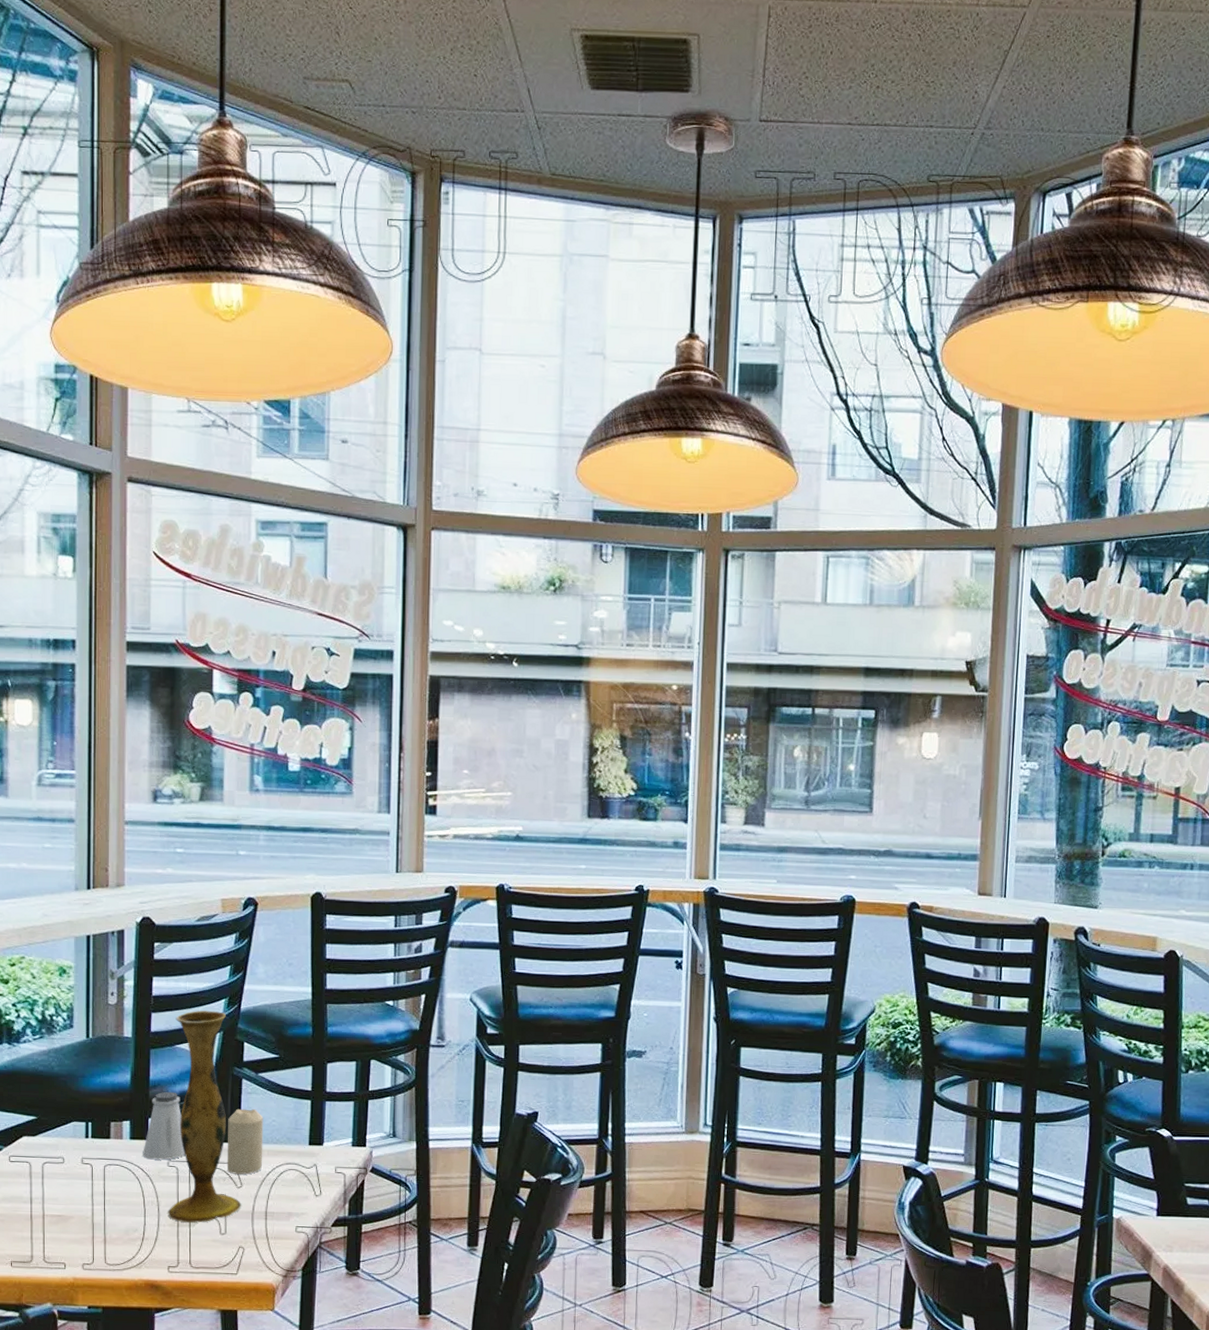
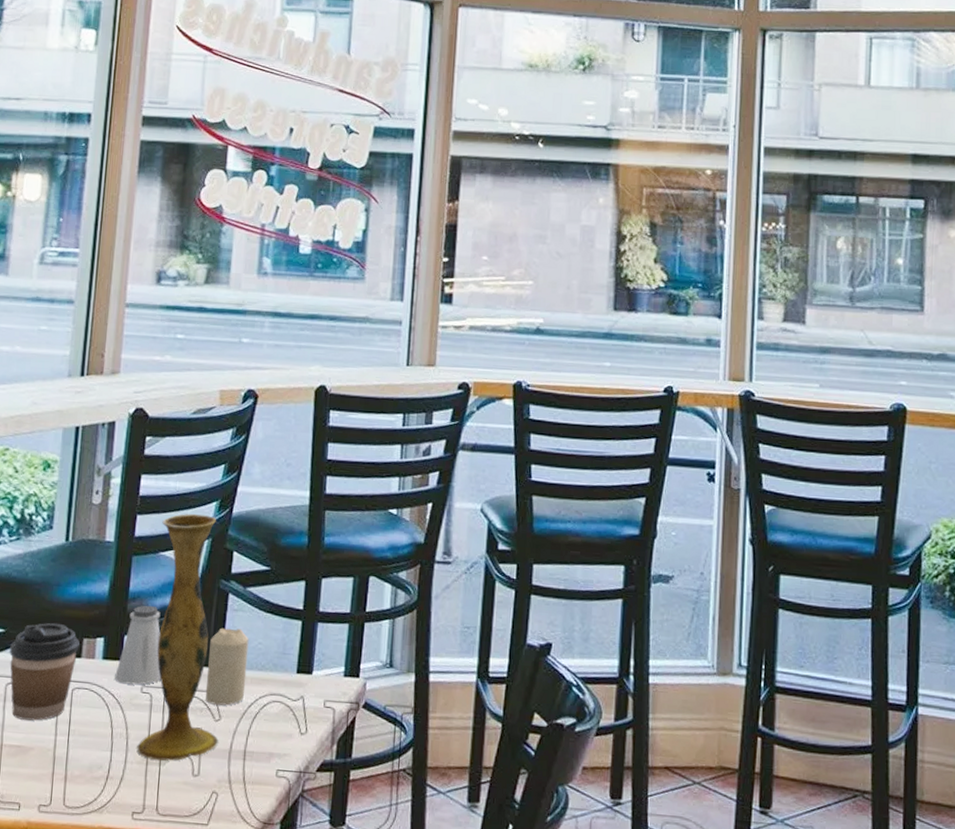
coffee cup: none [43,1109,107,1194] -> present [10,623,80,721]

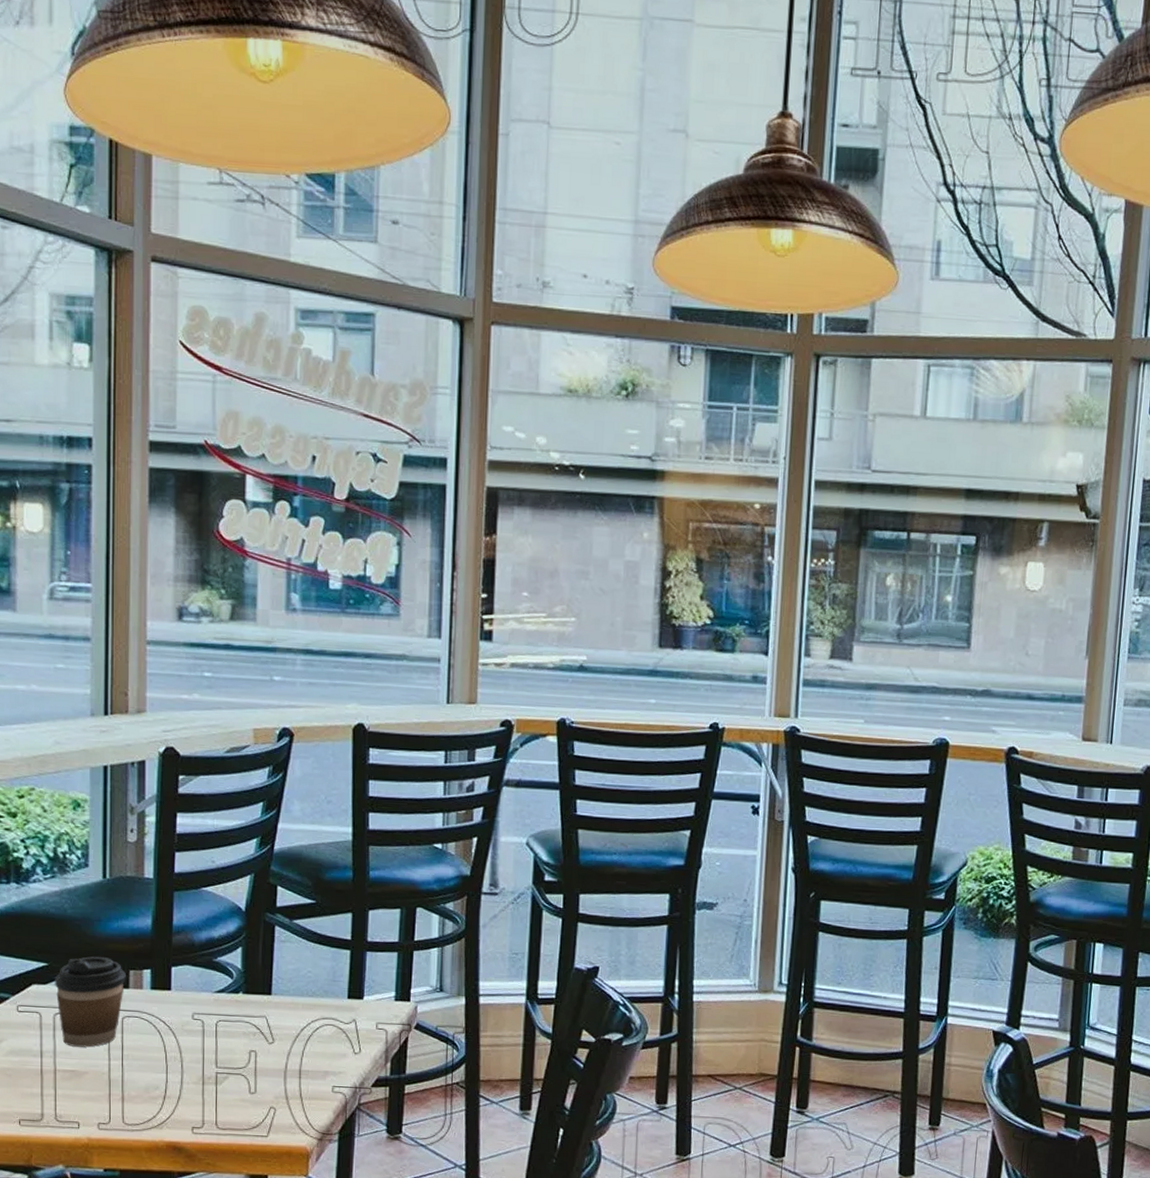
saltshaker: present [115,605,161,685] -> none [165,938,211,1013]
vase: present [137,513,219,762] -> none [192,850,274,1081]
candle: present [205,627,249,706] -> none [257,958,298,1030]

